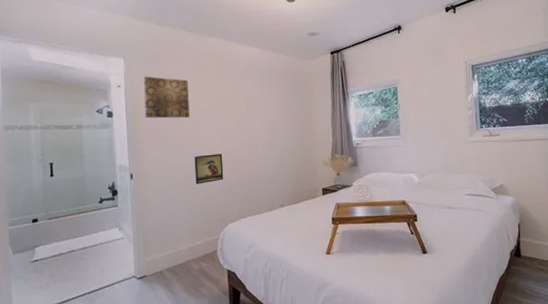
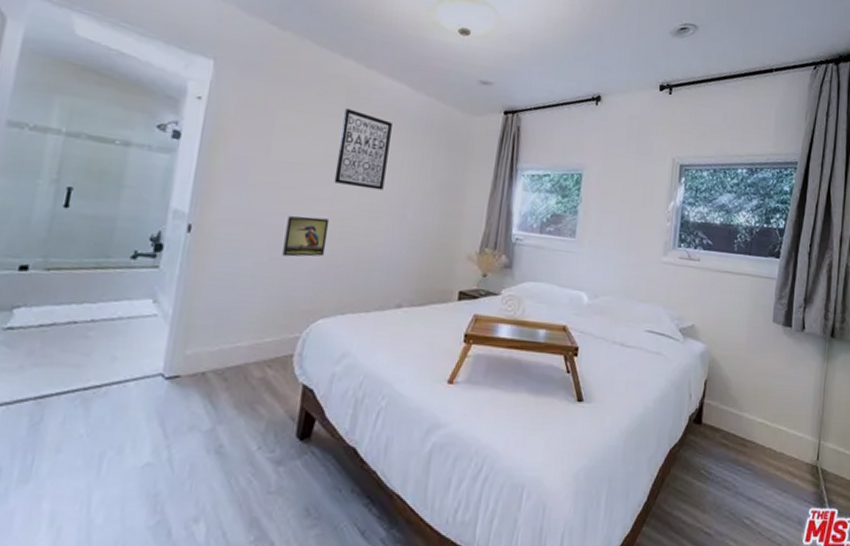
wall art: present [143,76,190,119] -> none [227,91,301,162]
wall art: none [217,73,255,128] -> present [333,108,392,190]

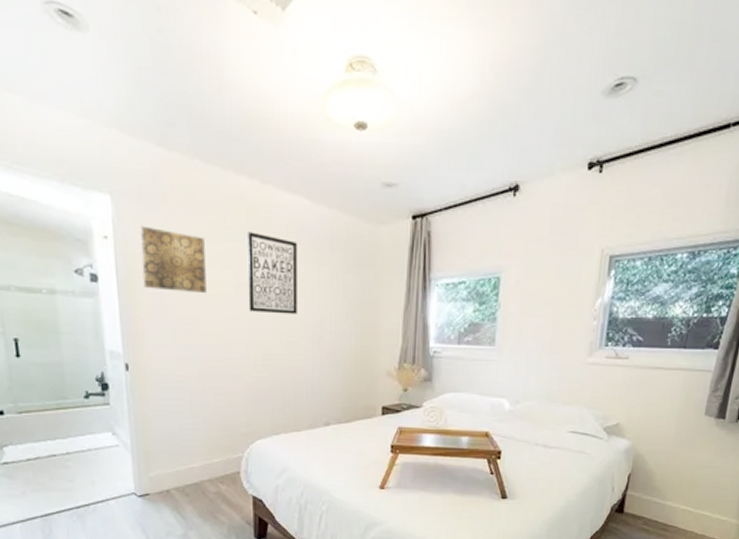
wall art: none [227,91,301,162] -> present [139,225,207,294]
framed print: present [282,216,330,257] -> none [212,347,252,386]

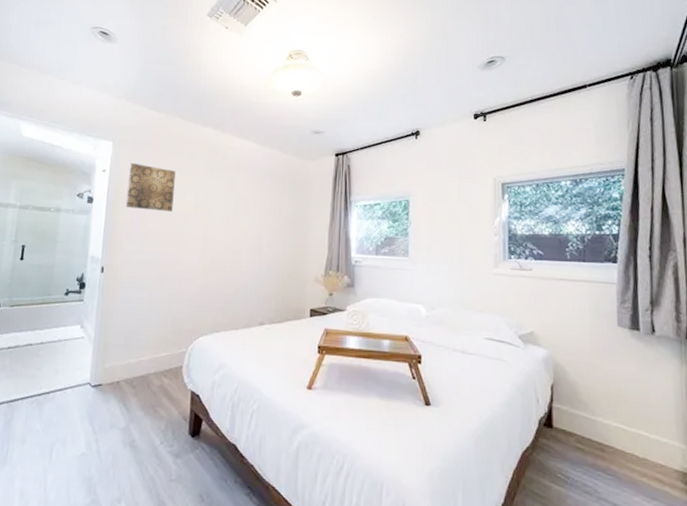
wall art: present [247,231,297,315] -> none [203,166,245,229]

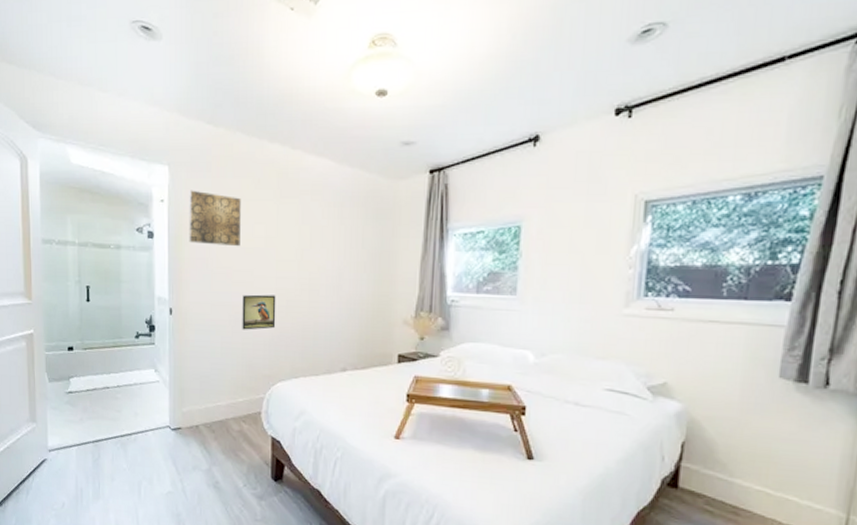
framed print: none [169,254,203,287] -> present [242,294,276,330]

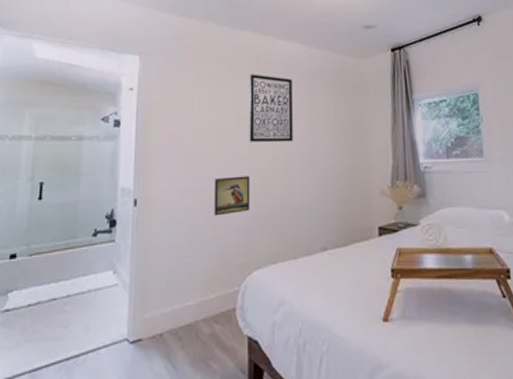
wall art: present [189,190,241,247] -> none [158,77,213,130]
wall art: none [276,191,321,265] -> present [249,74,293,143]

